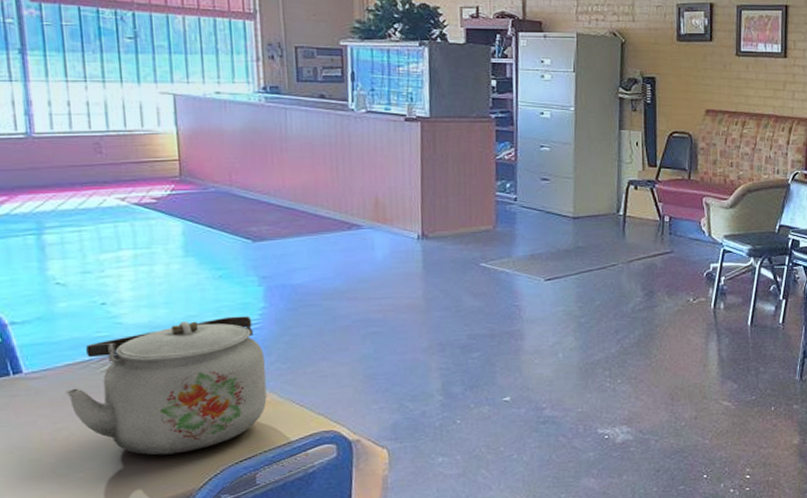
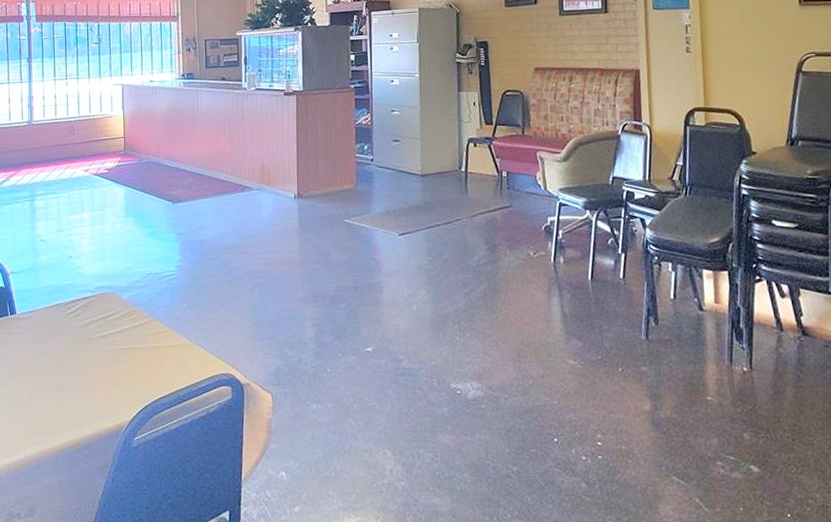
kettle: present [65,316,267,456] -> none [43,267,180,389]

